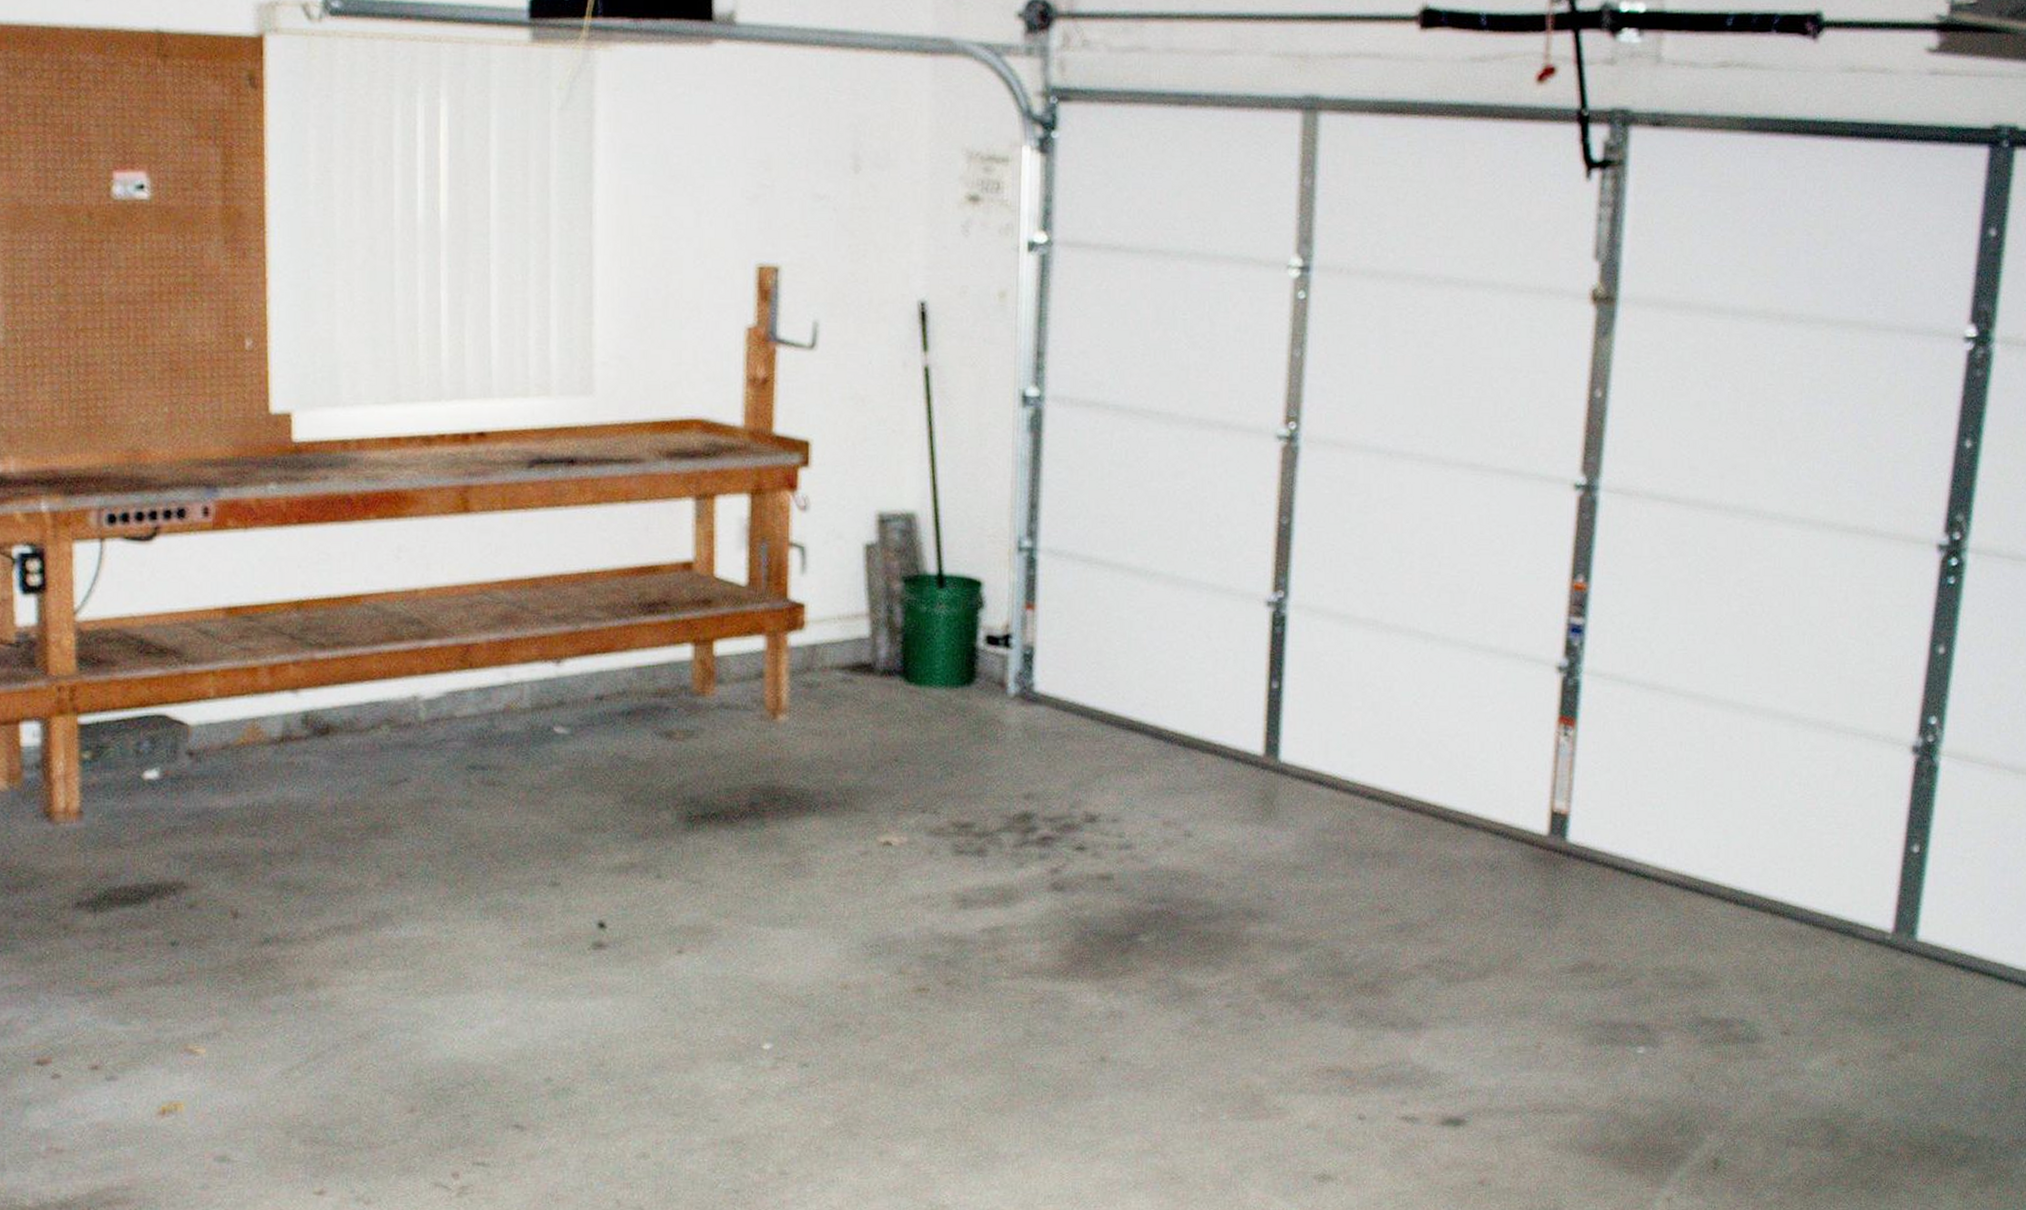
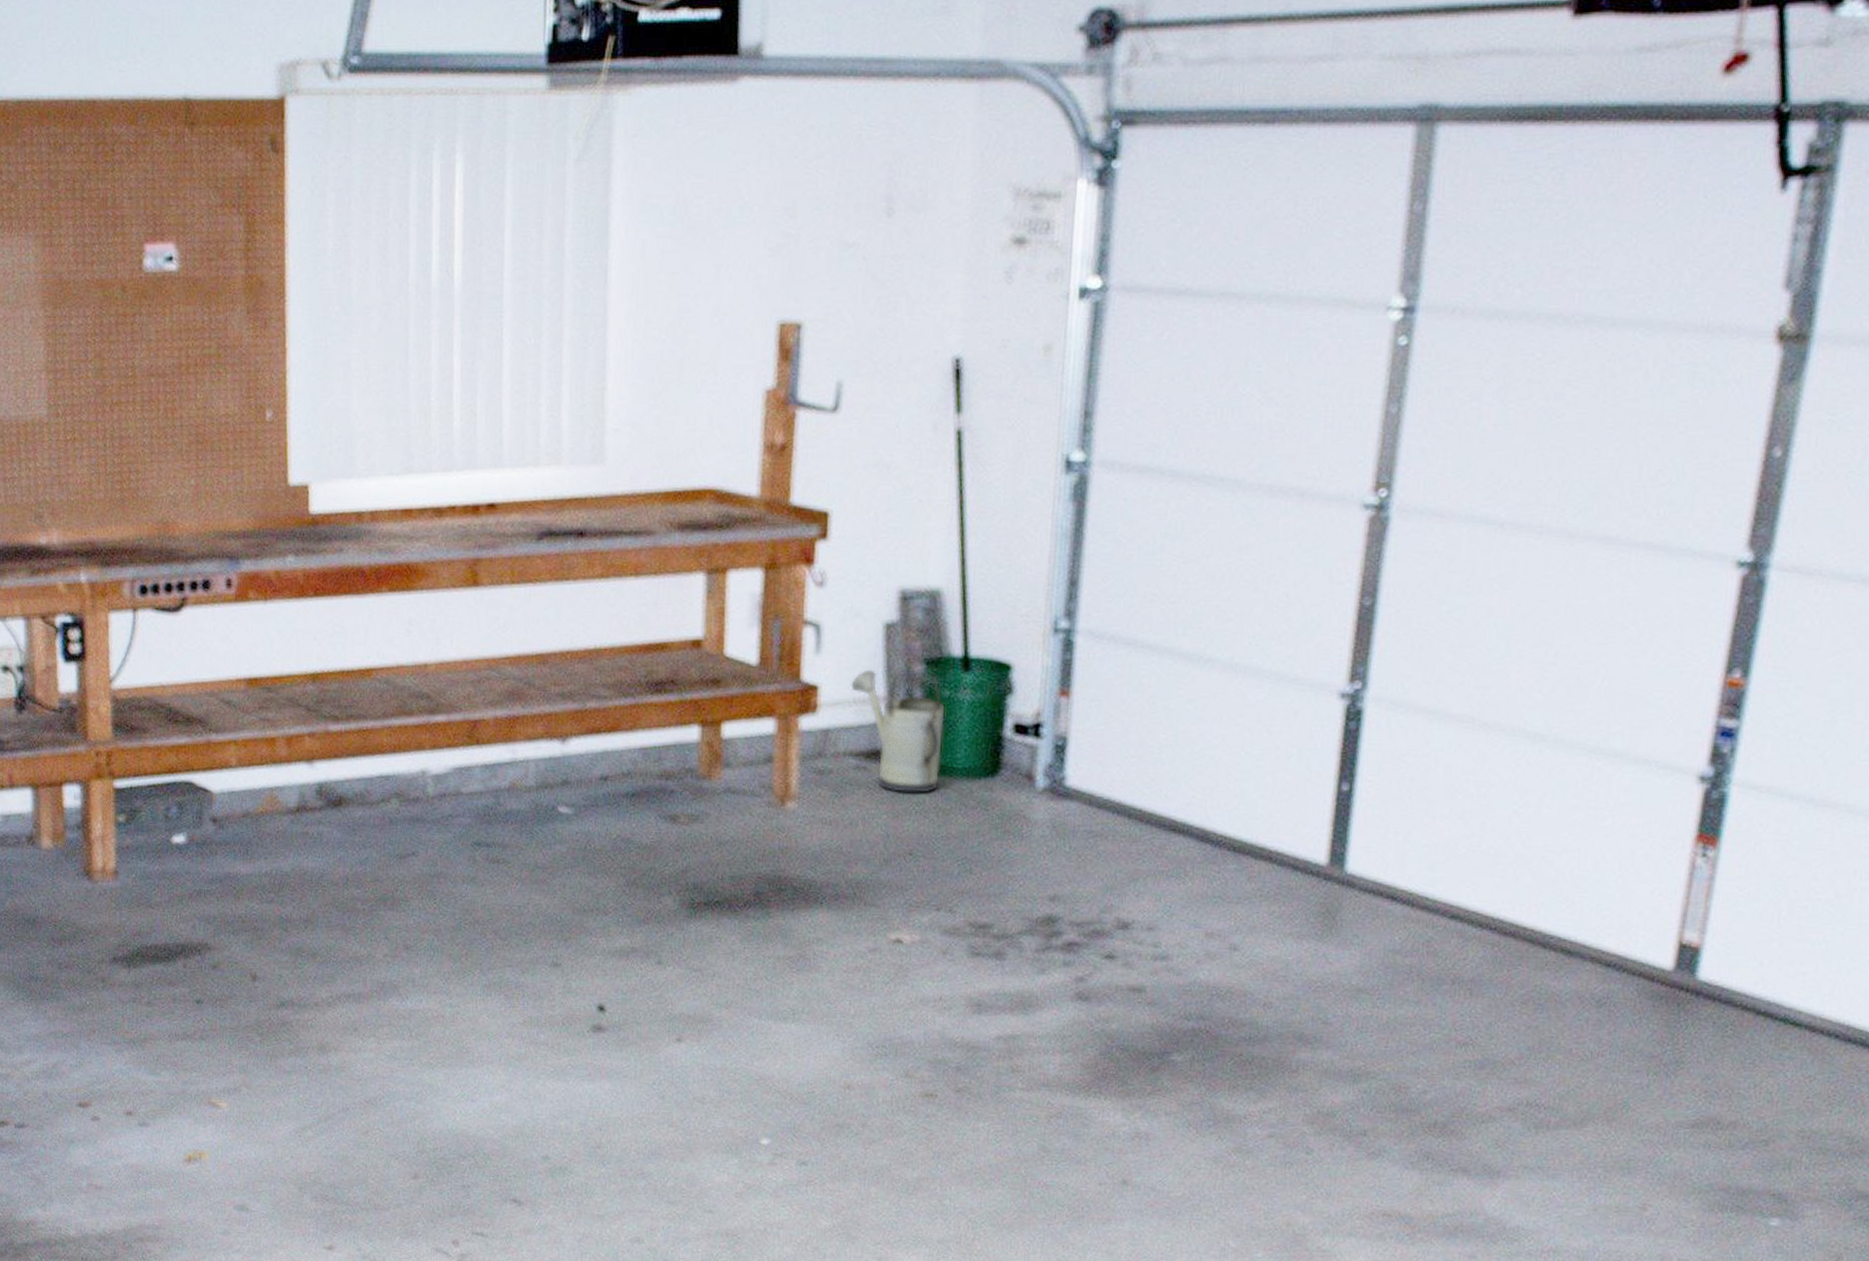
watering can: none [835,588,923,702] -> present [851,669,945,793]

